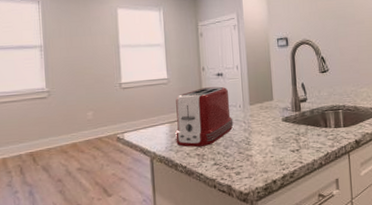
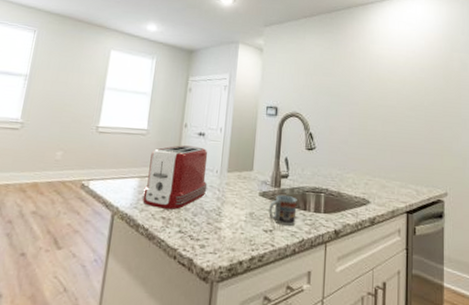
cup: none [293,117,319,144] -> present [269,195,297,226]

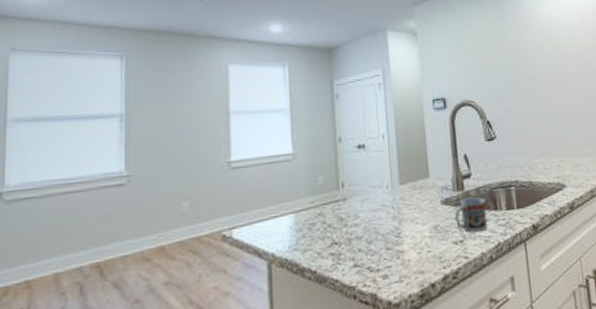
toaster: present [142,145,208,210] -> none [301,162,379,244]

